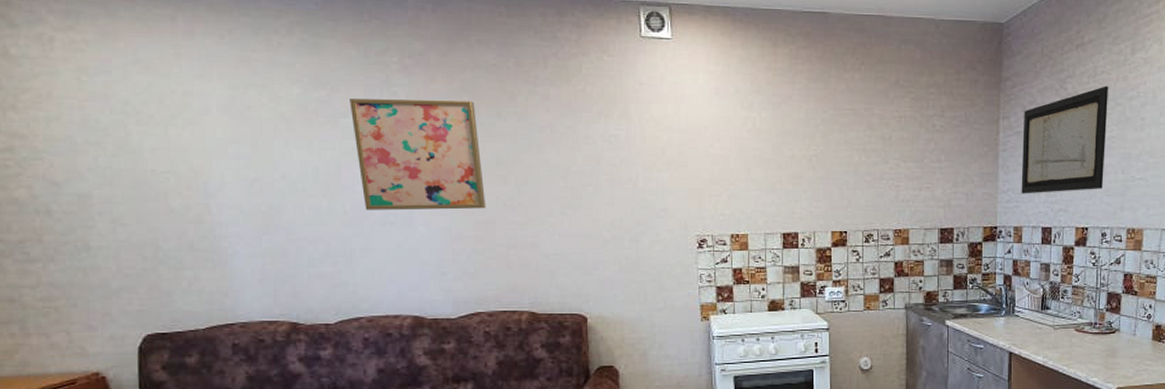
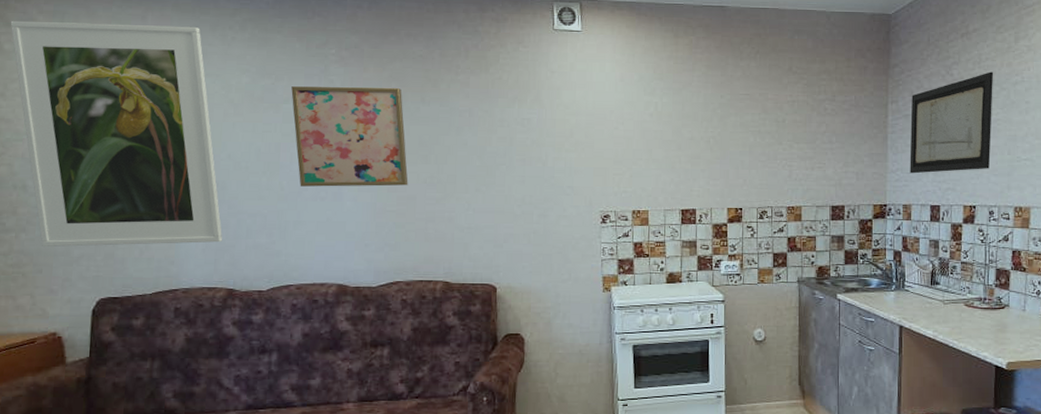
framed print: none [15,21,282,279] -> present [10,20,223,248]

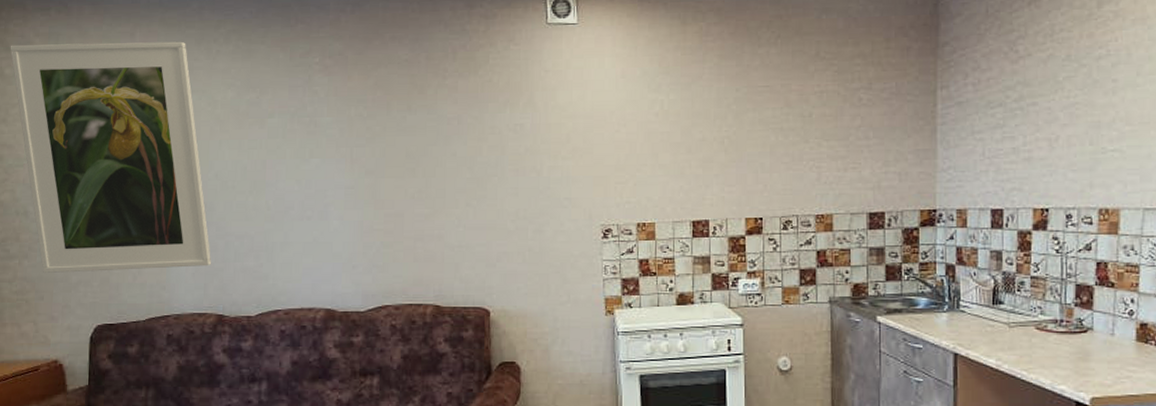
wall art: present [291,86,408,187] -> none [276,95,396,205]
wall art: present [909,72,994,174] -> none [964,45,1071,172]

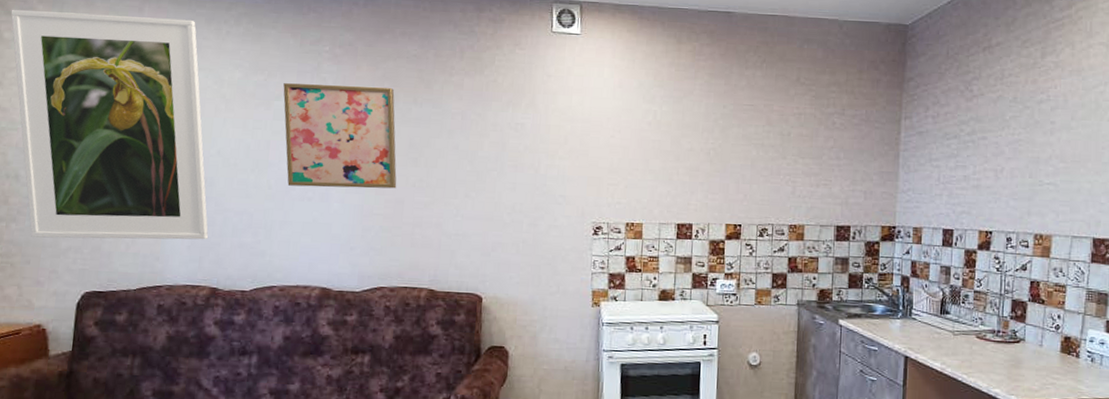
wall art: none [276,95,396,205] -> present [283,83,397,189]

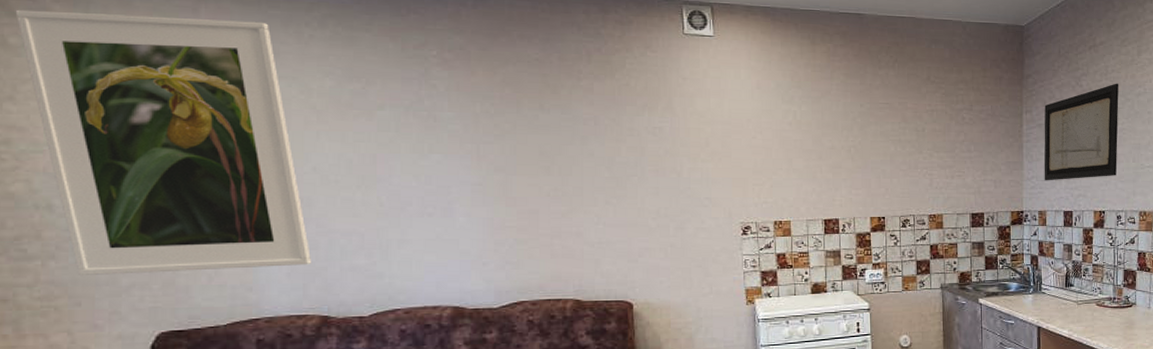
wall art: present [283,83,397,189] -> none [386,91,529,202]
wall art: none [922,88,1017,195] -> present [1044,83,1119,181]

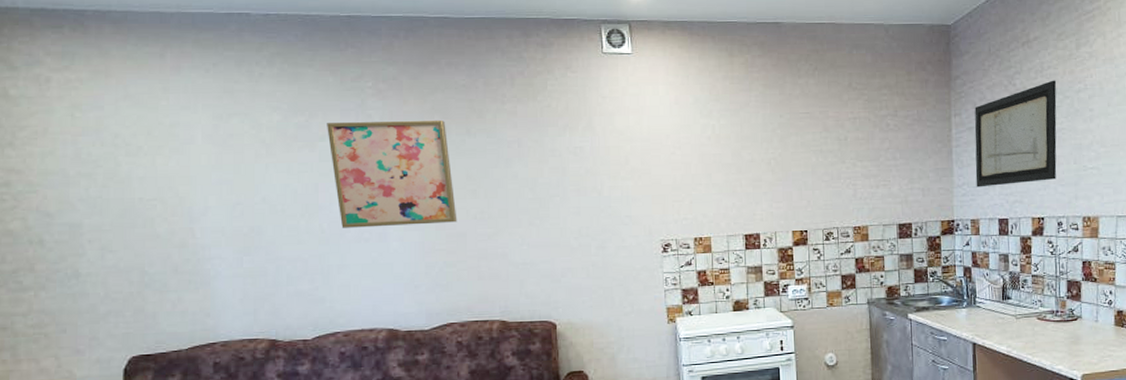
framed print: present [15,9,312,277] -> none [15,63,262,305]
wall art: none [386,91,529,202] -> present [327,119,457,228]

